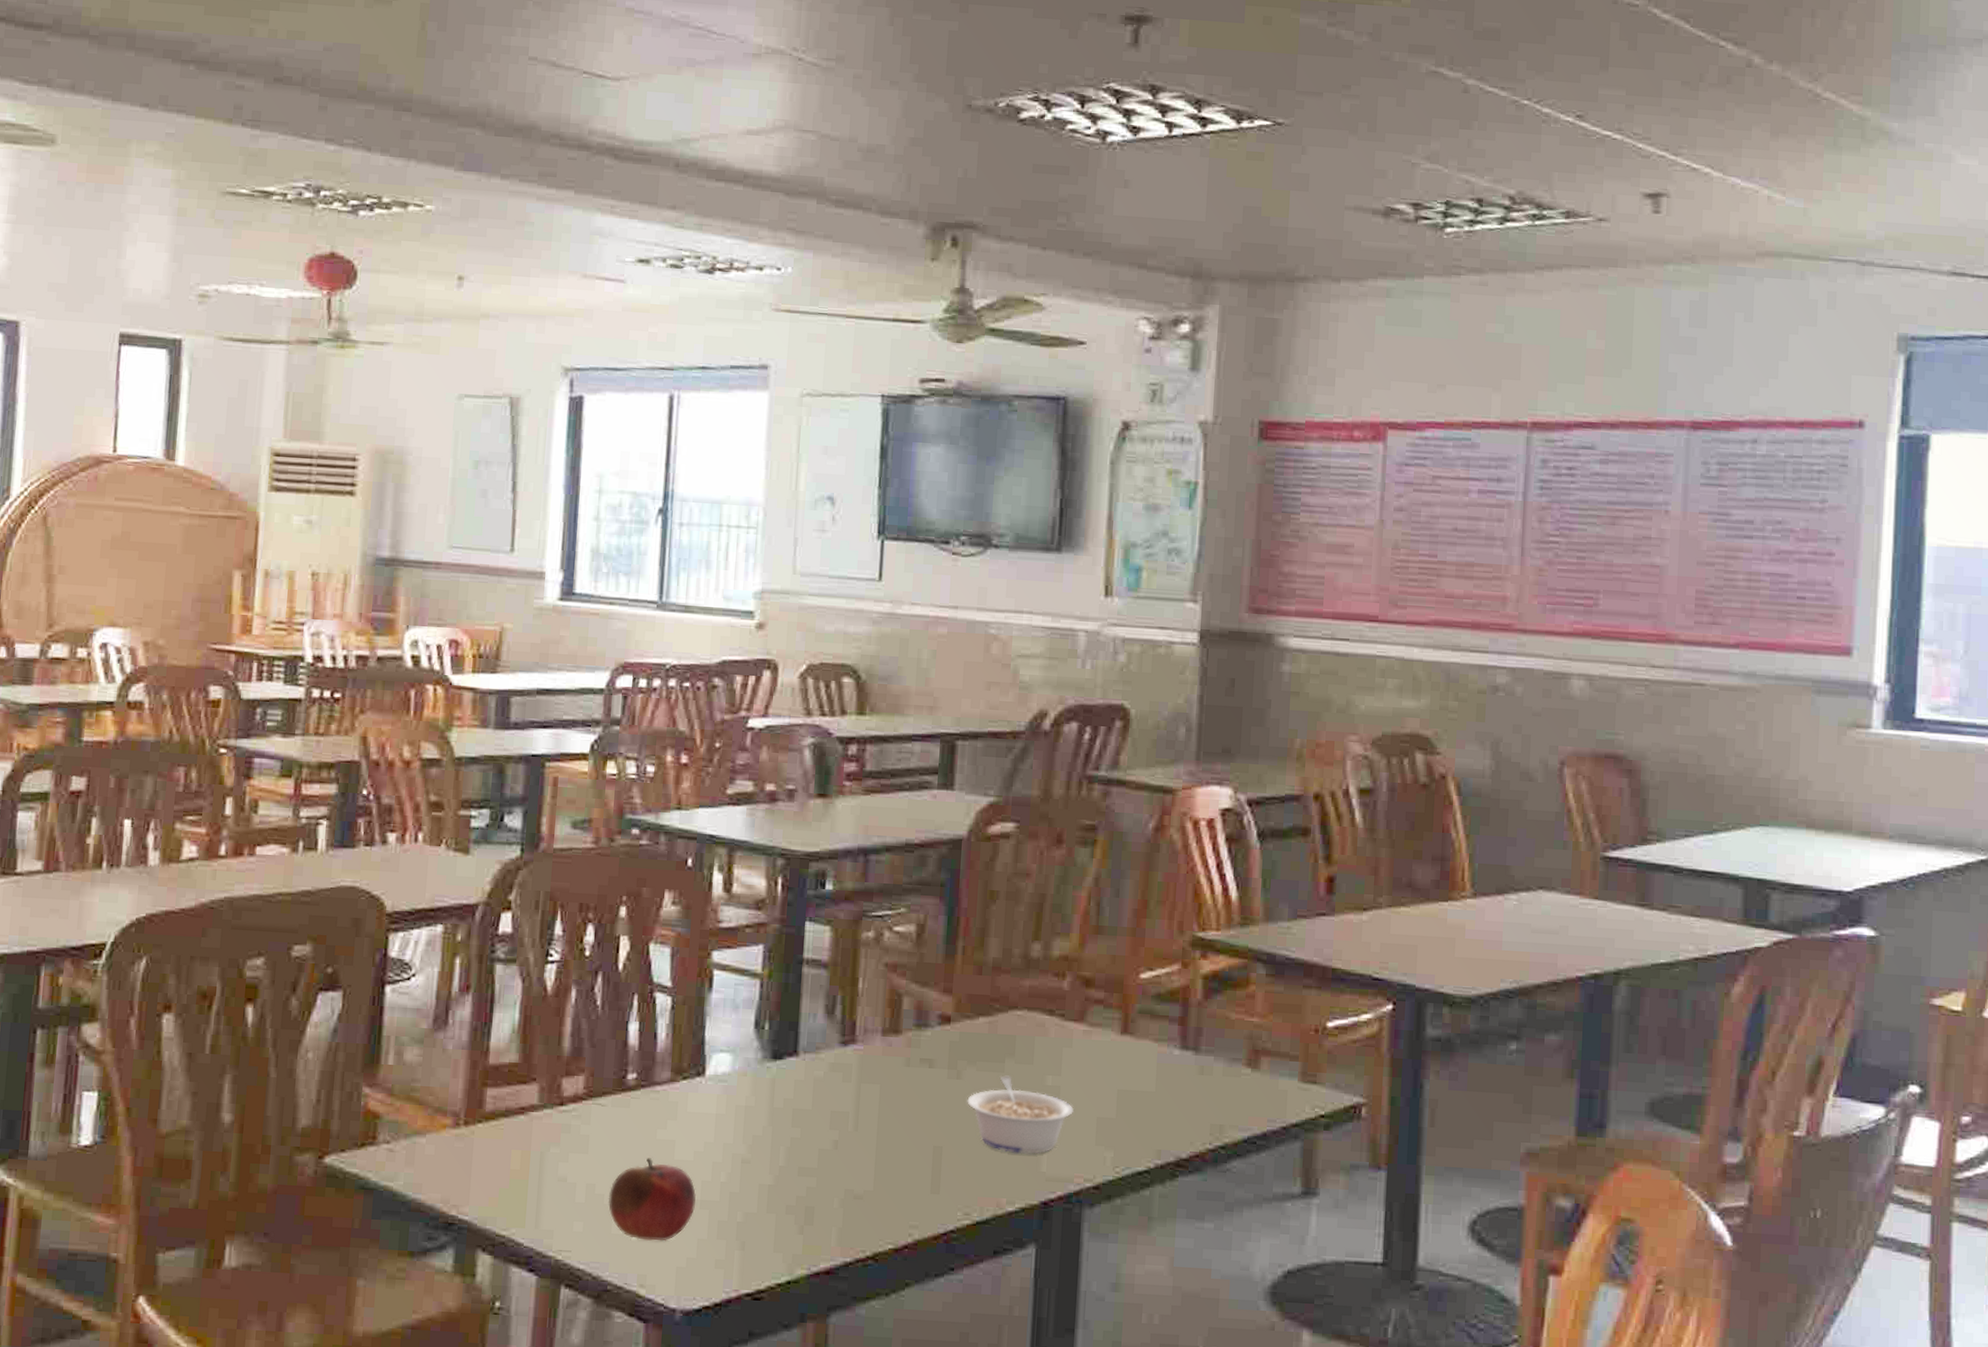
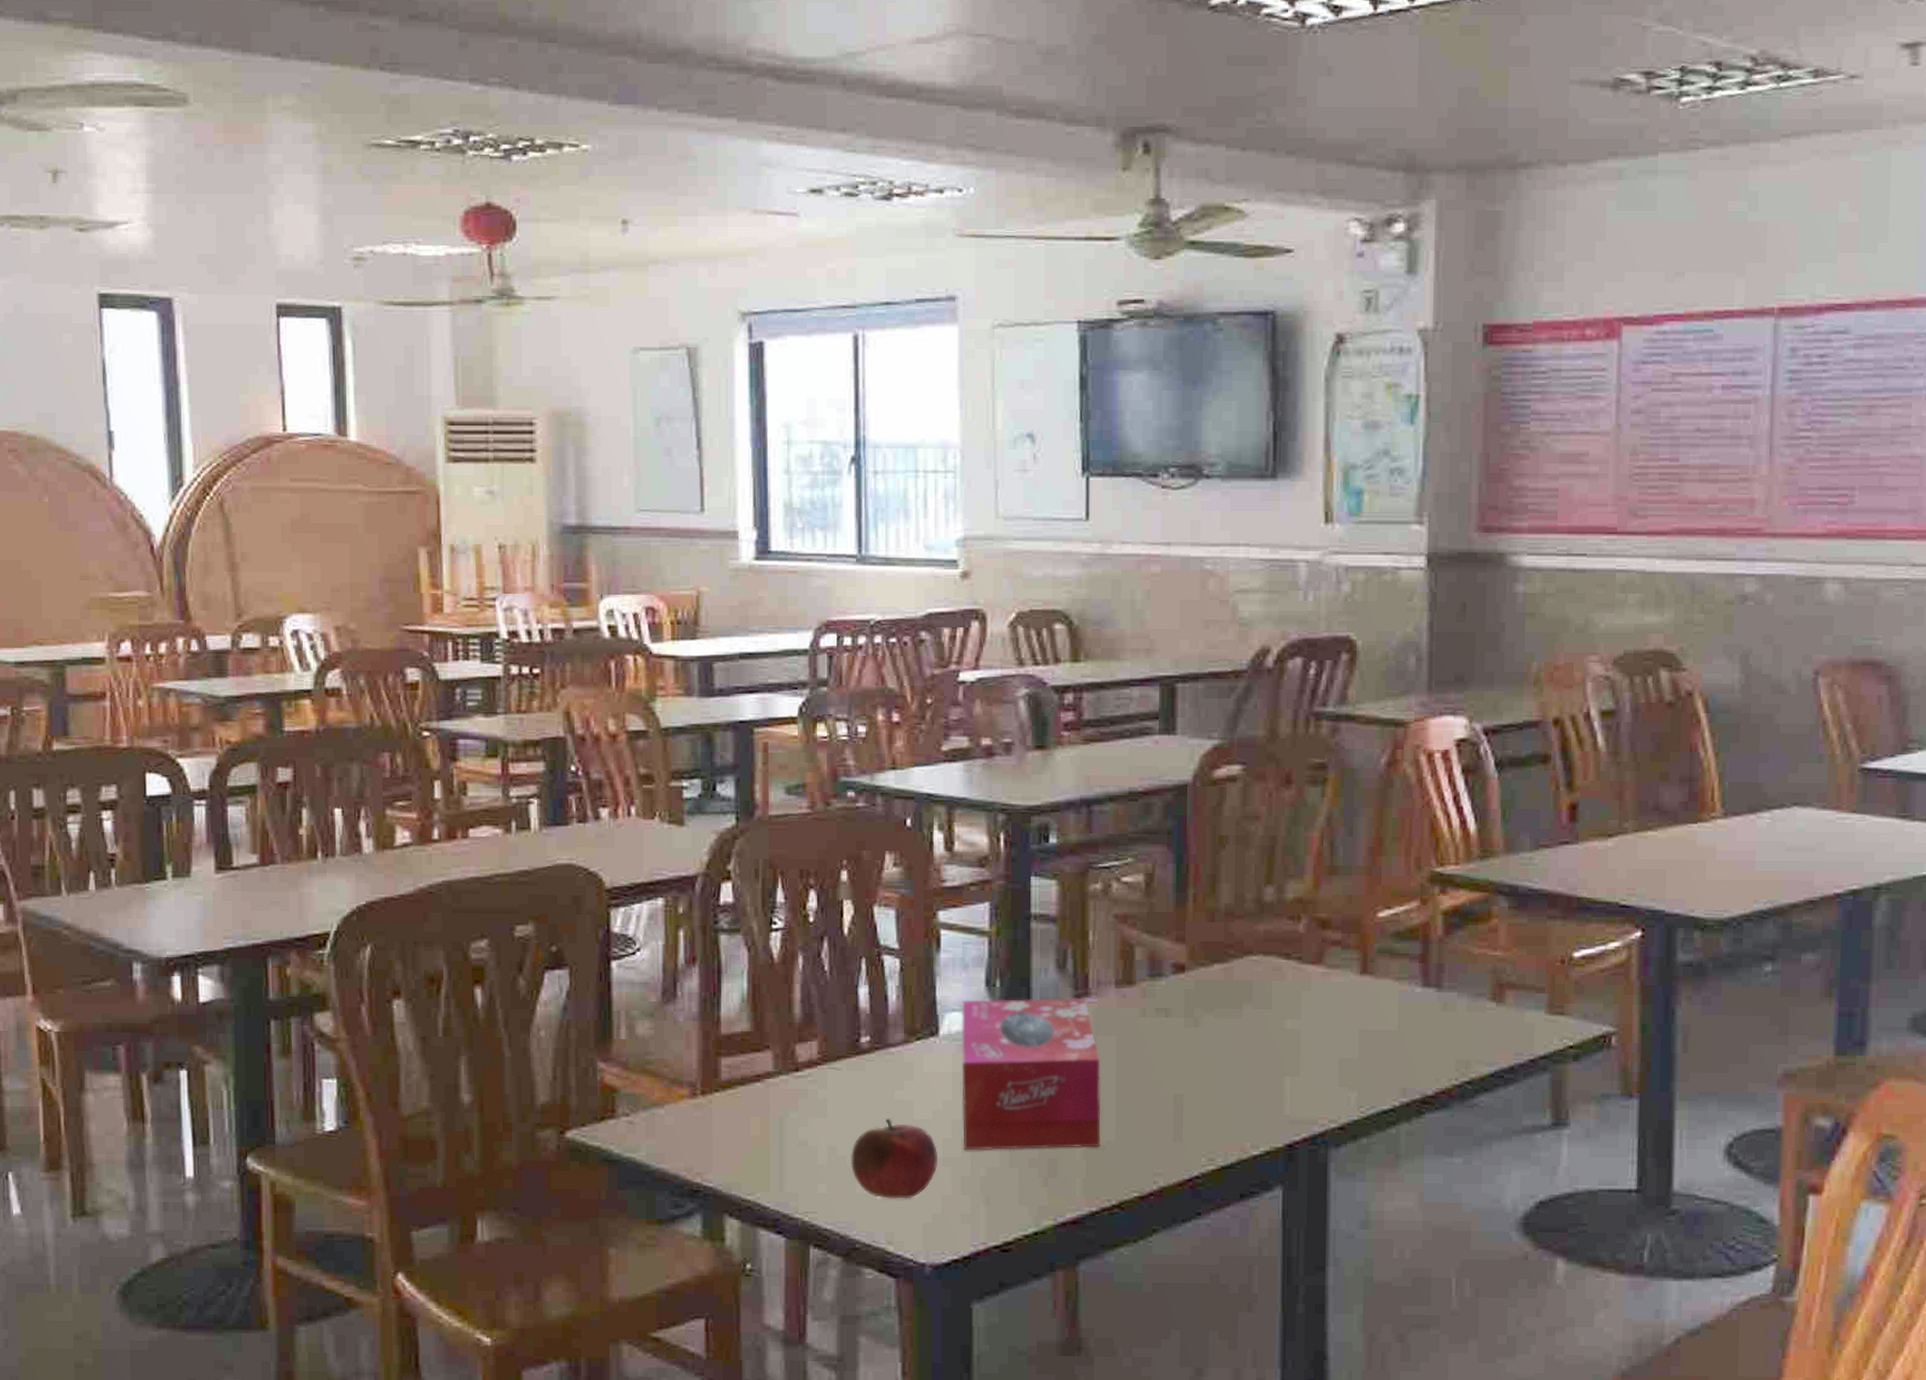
tissue box: none [721,1041,863,1196] -> present [962,997,1101,1151]
legume: present [967,1075,1074,1154] -> none [1206,1021,1315,1098]

